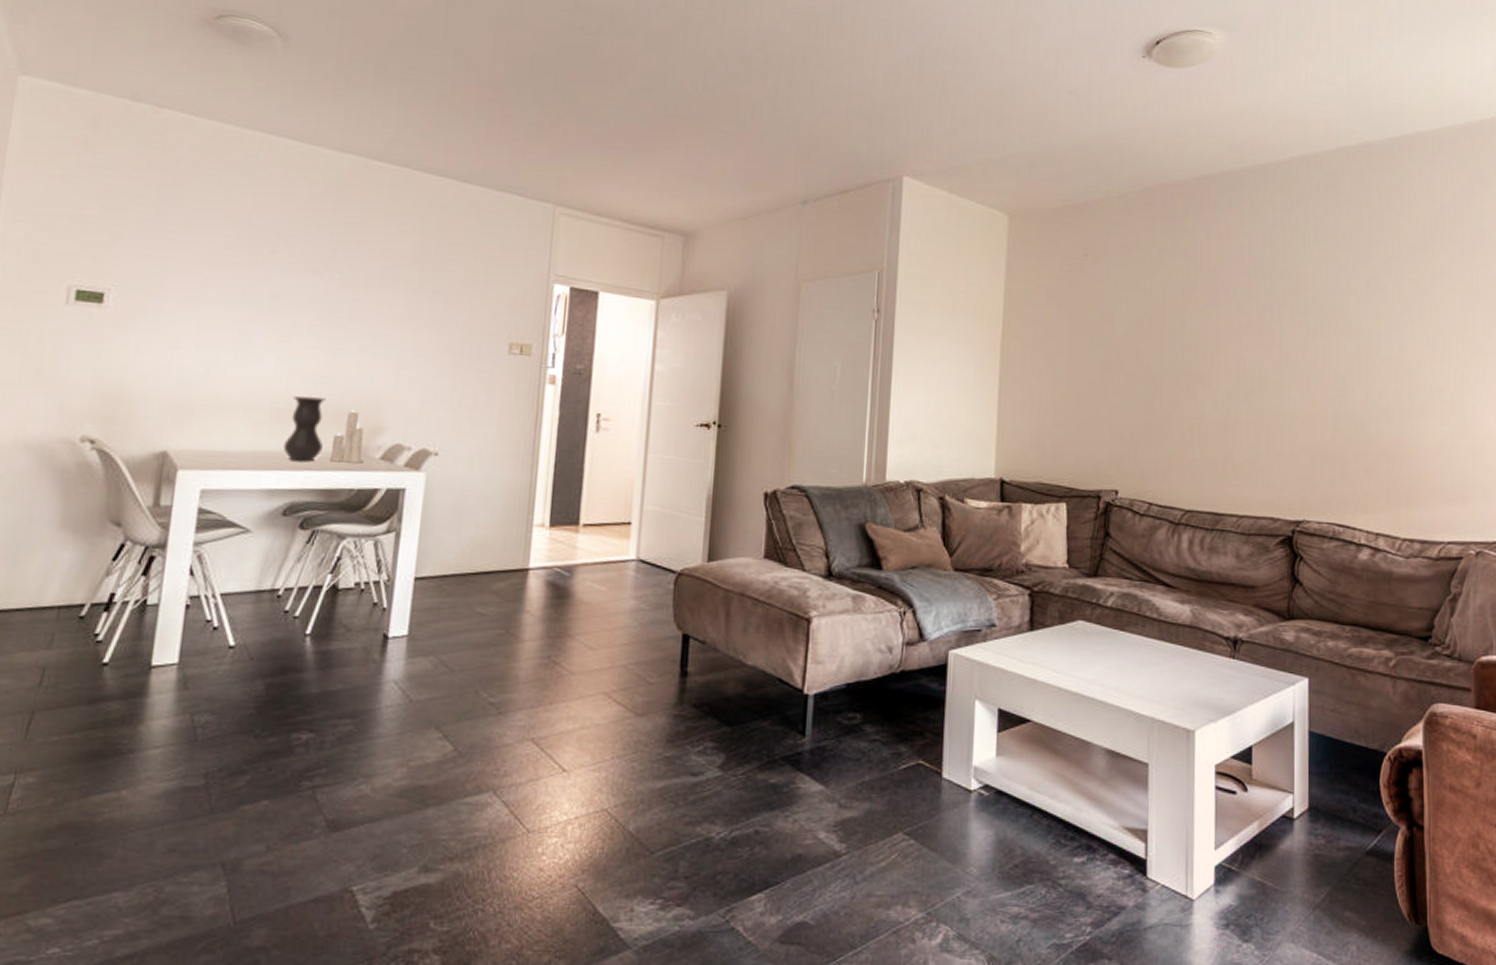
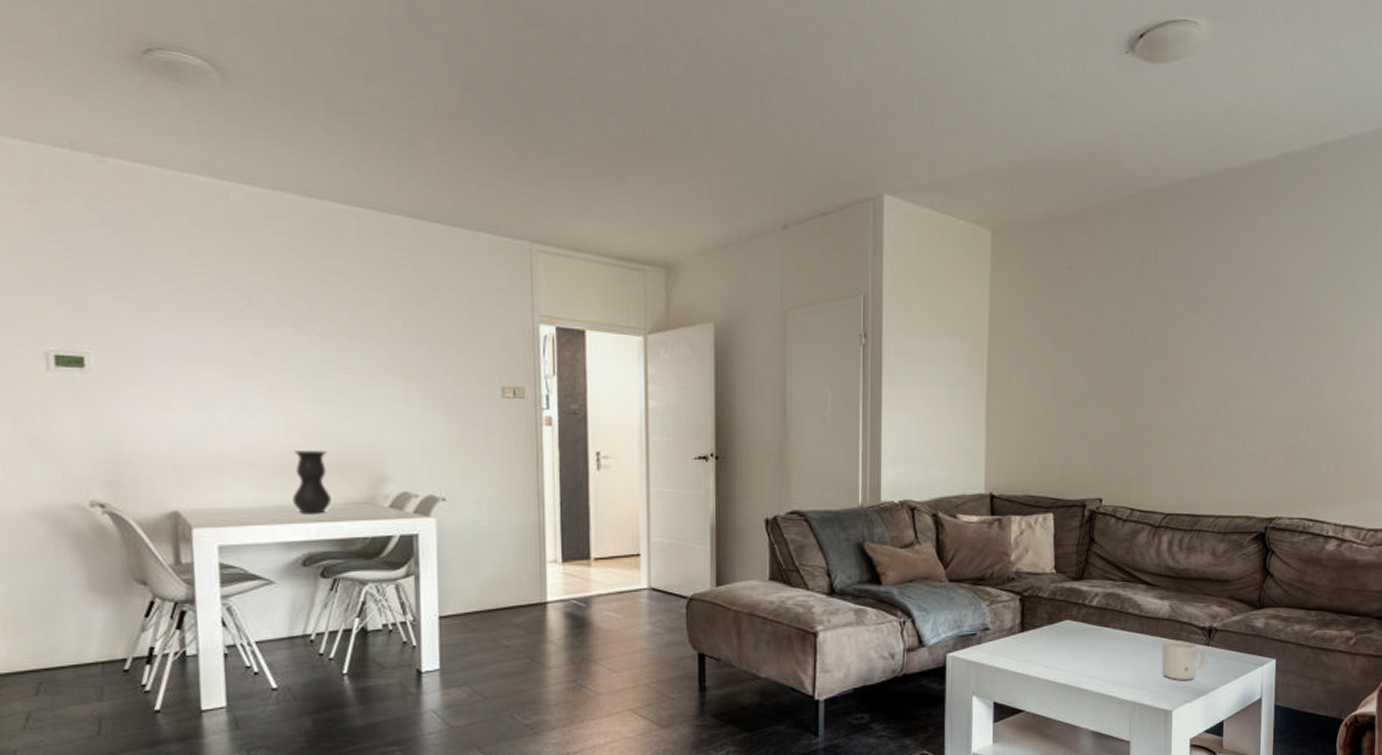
candle: present [329,409,364,463] -> none [339,460,372,512]
mug: none [1182,650,1231,697] -> present [1161,641,1206,681]

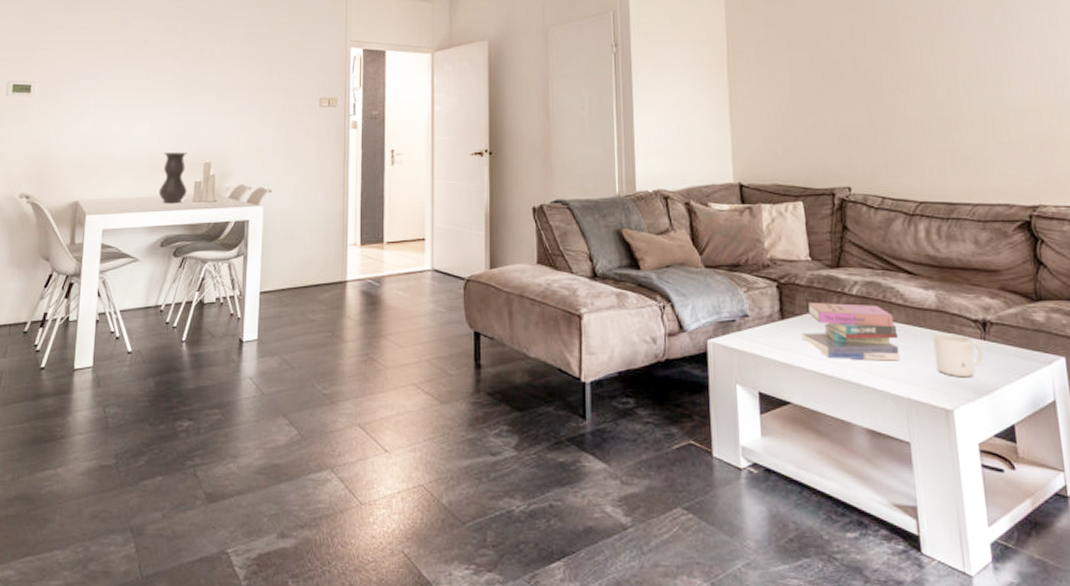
candle: none [339,460,372,512] -> present [192,160,216,202]
books: none [1039,614,1131,669] -> present [801,302,900,361]

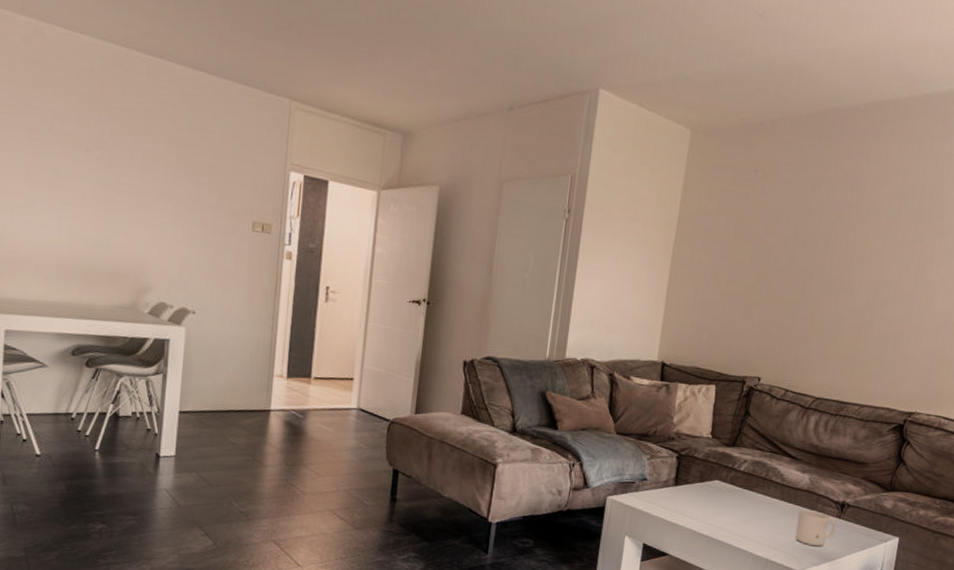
vase: present [158,152,187,204] -> none [69,257,102,313]
candle: present [192,160,216,202] -> none [107,271,134,316]
books: present [801,302,900,361] -> none [688,473,771,529]

